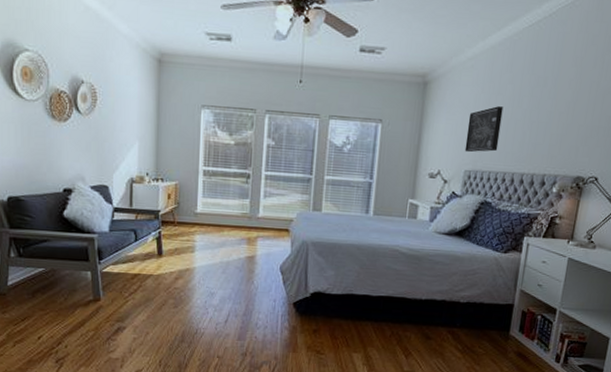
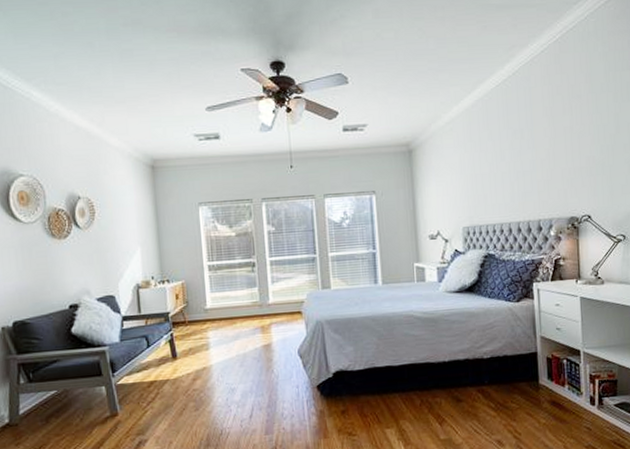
wall art: present [464,106,504,153] -> none [457,162,491,210]

